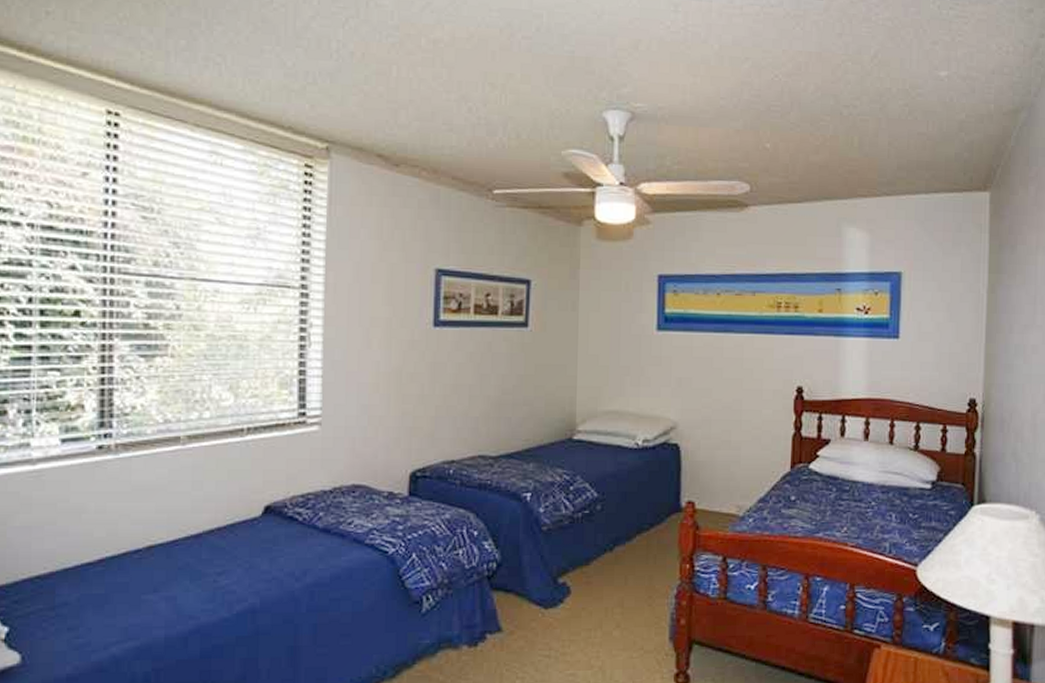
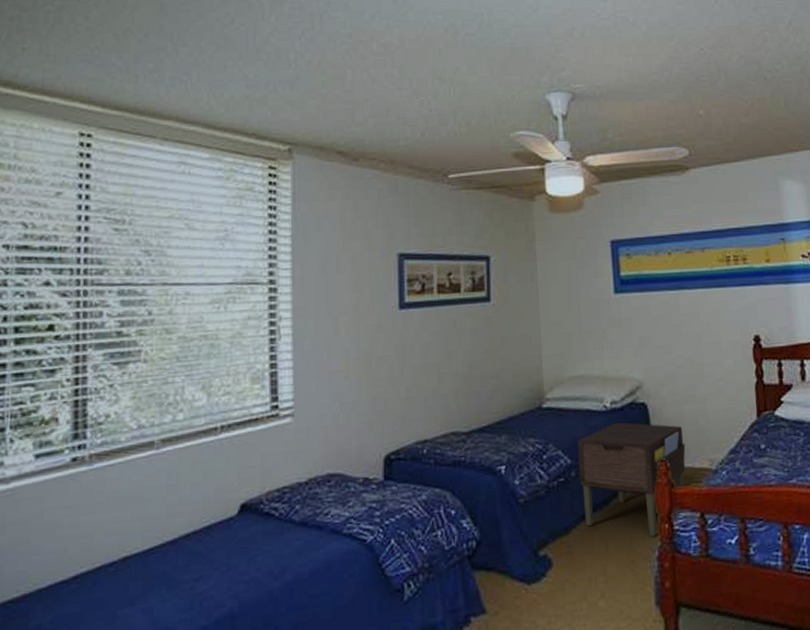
nightstand: none [604,460,715,575] -> present [577,422,686,537]

